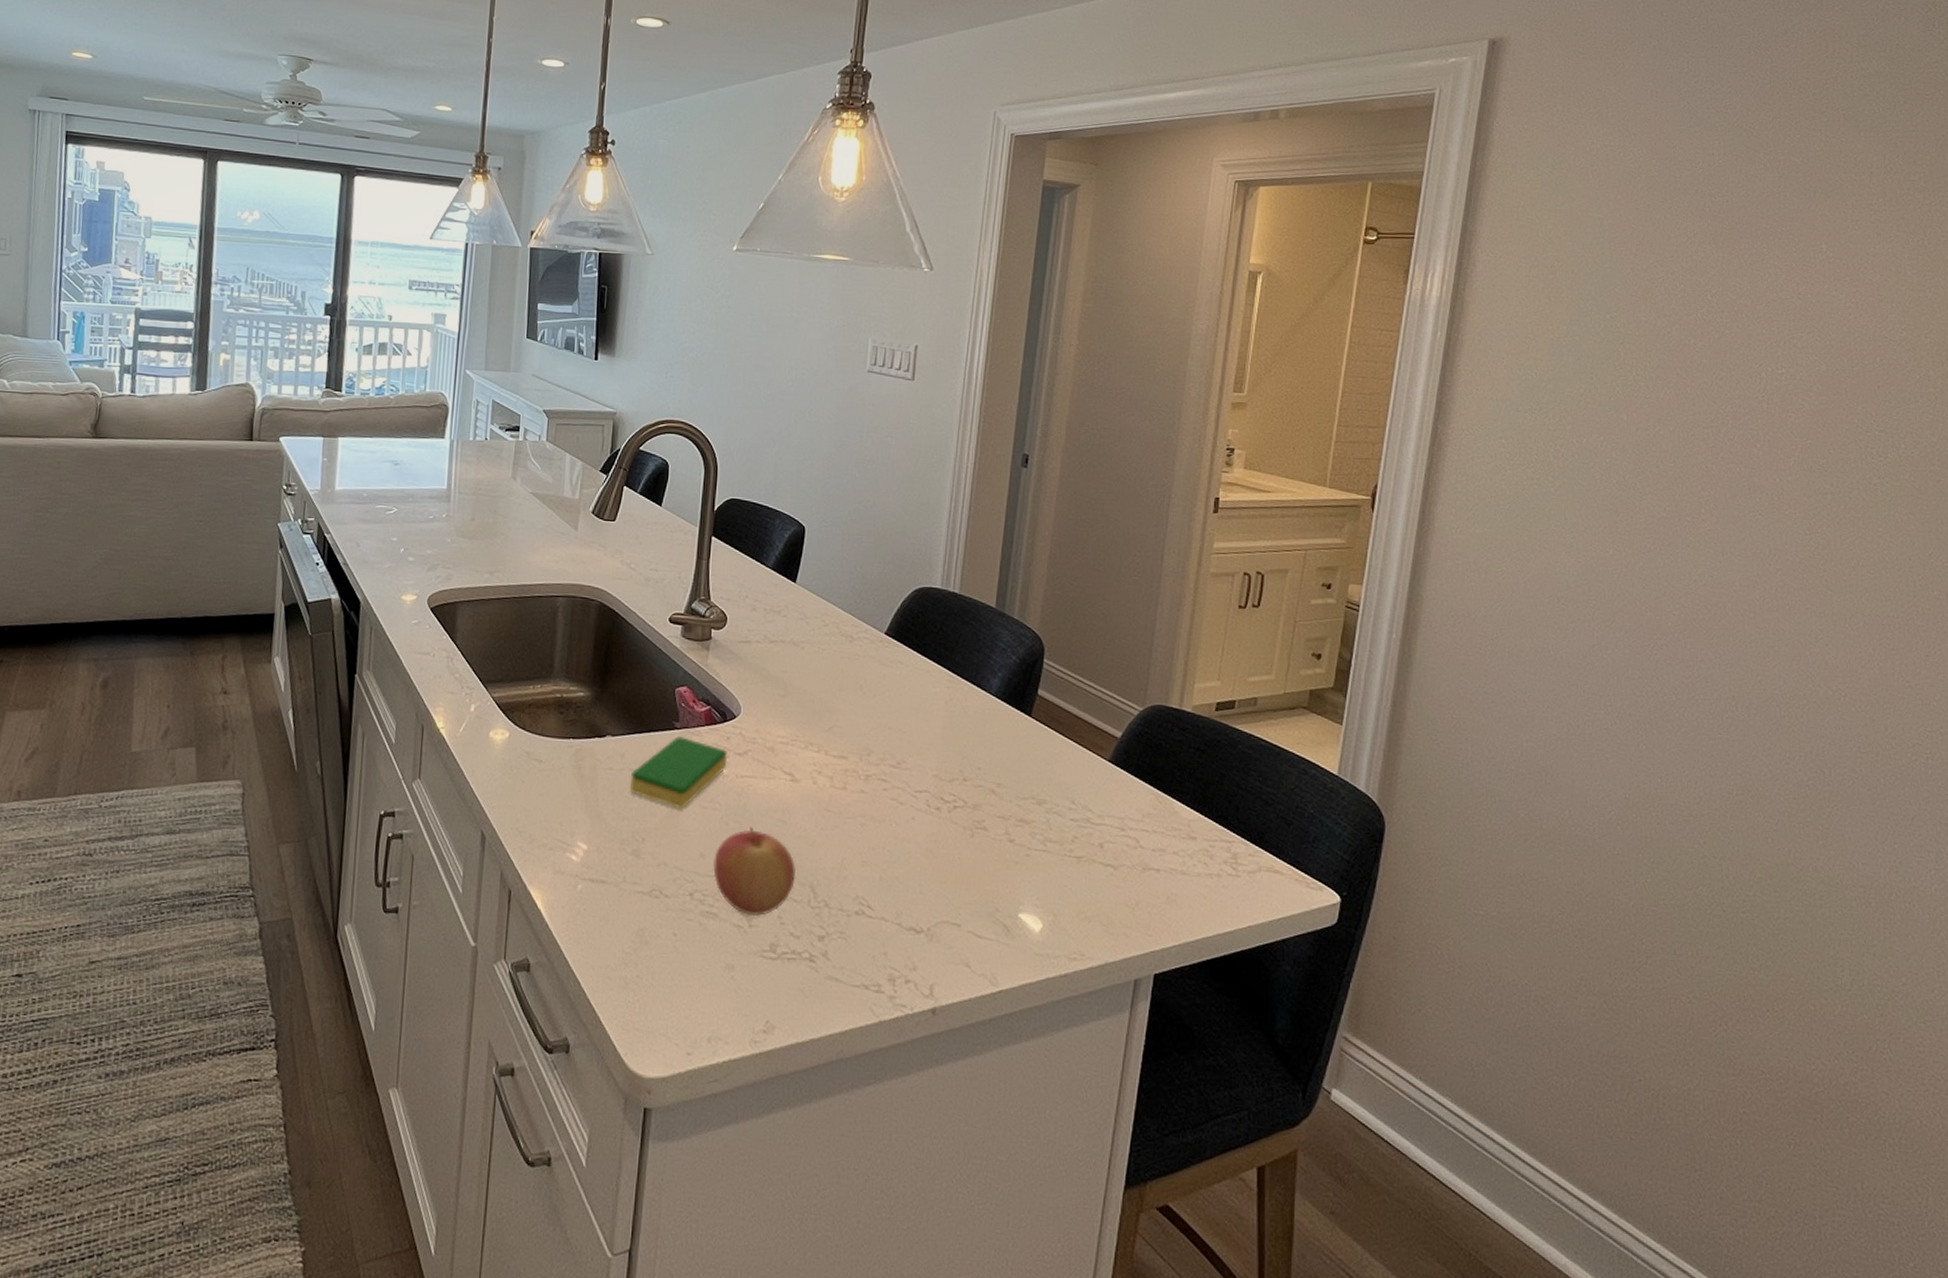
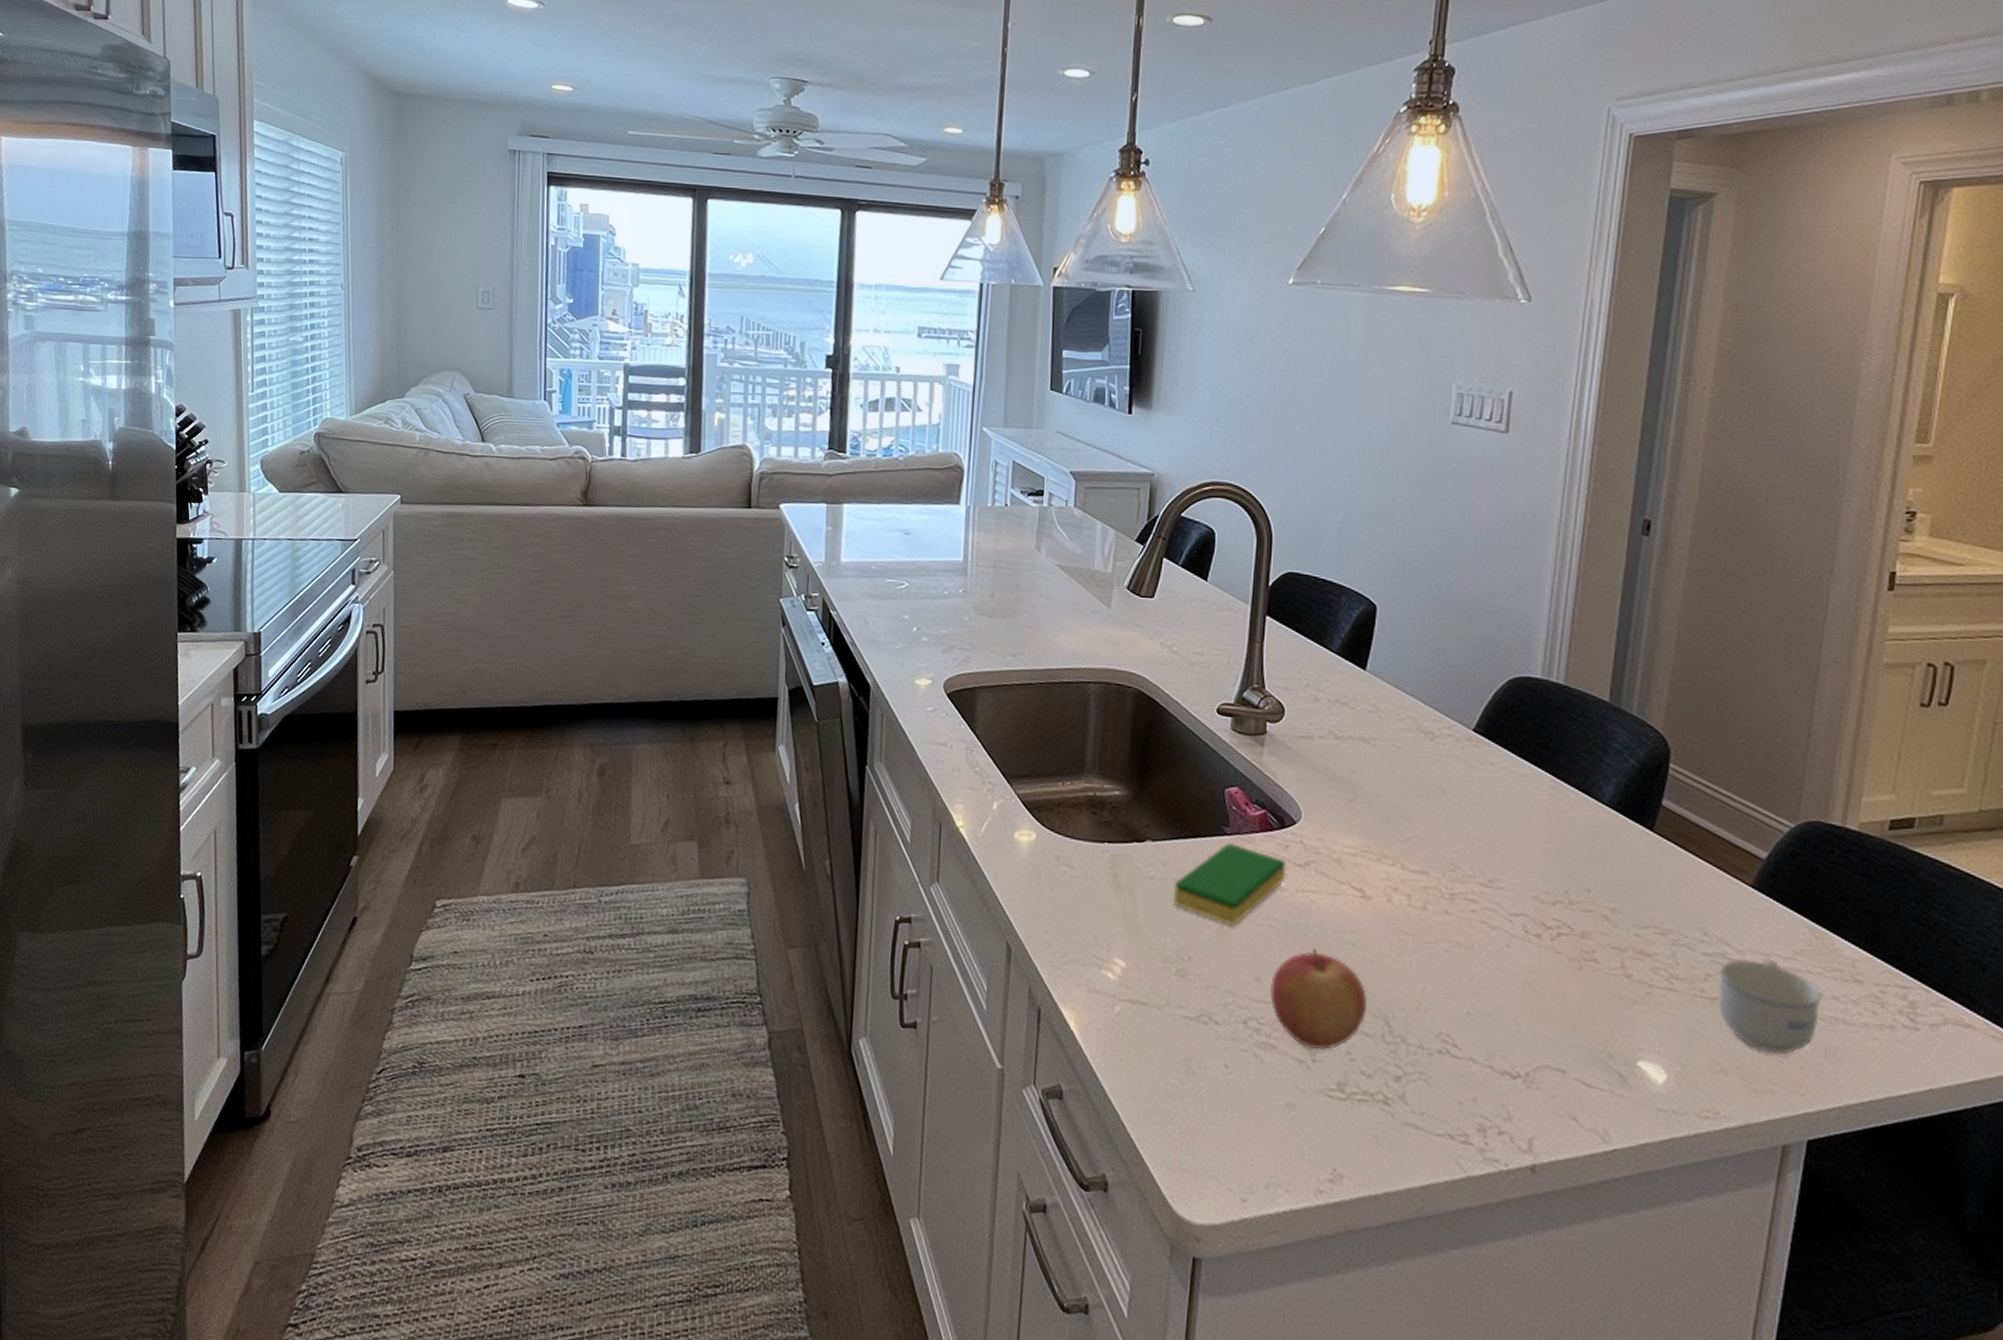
cup: none [1083,821,1164,902] -> present [1719,958,1821,1055]

